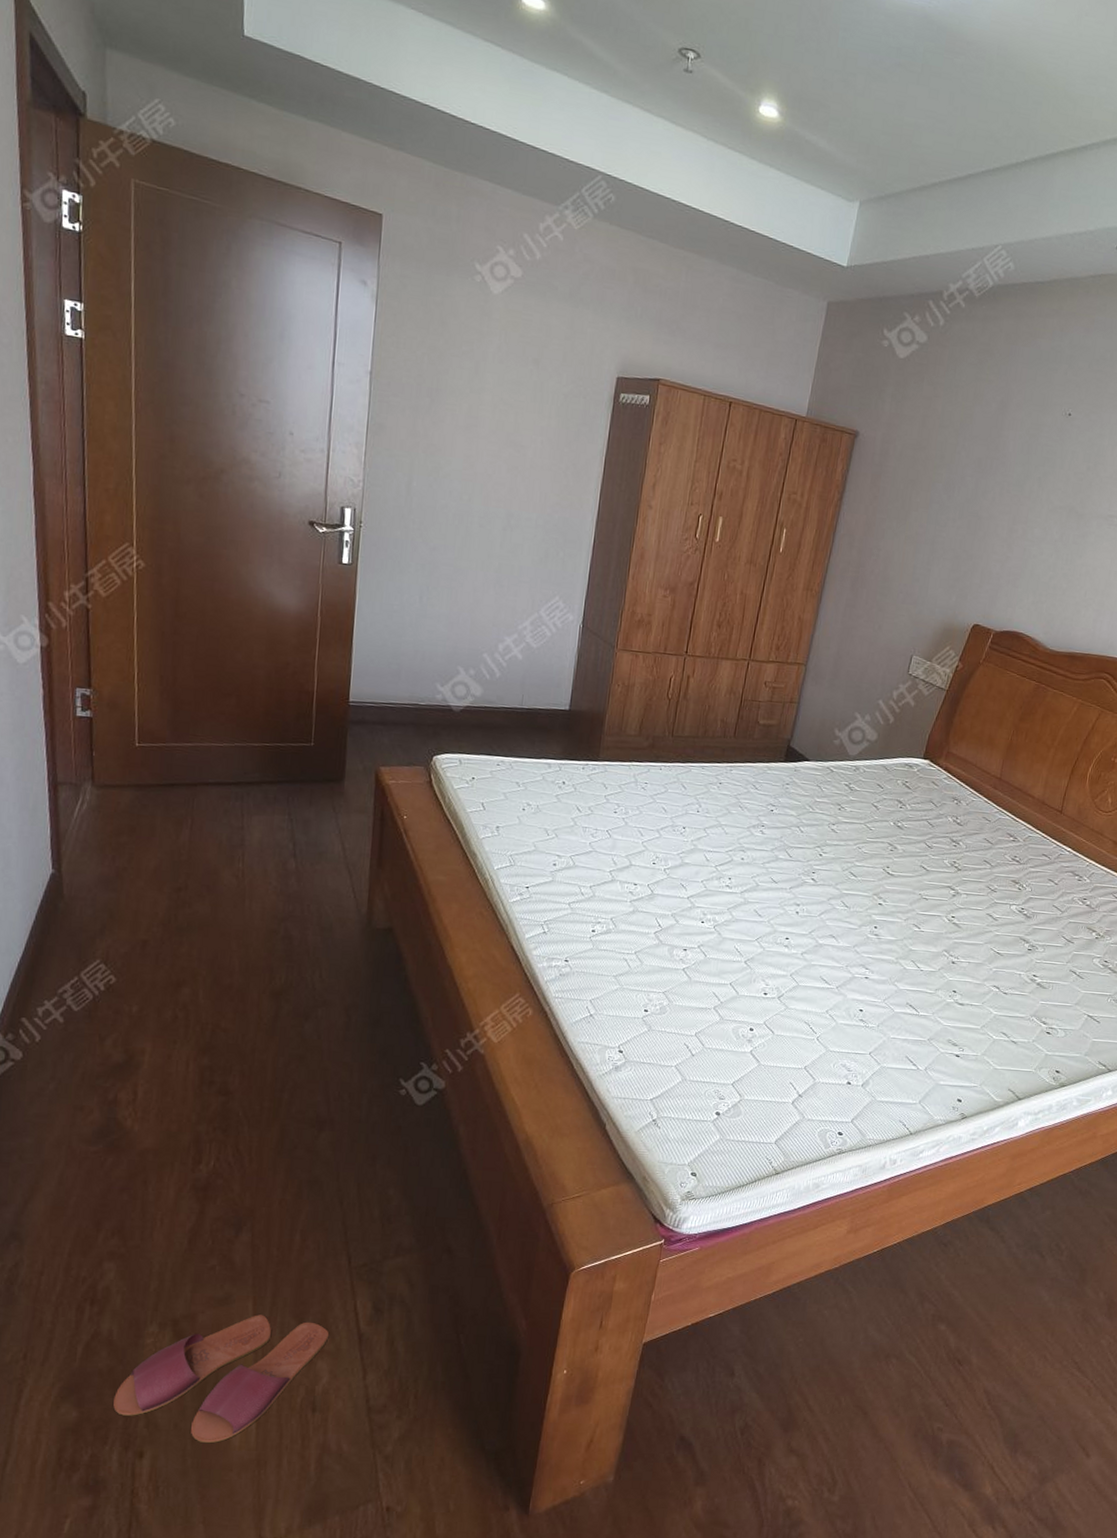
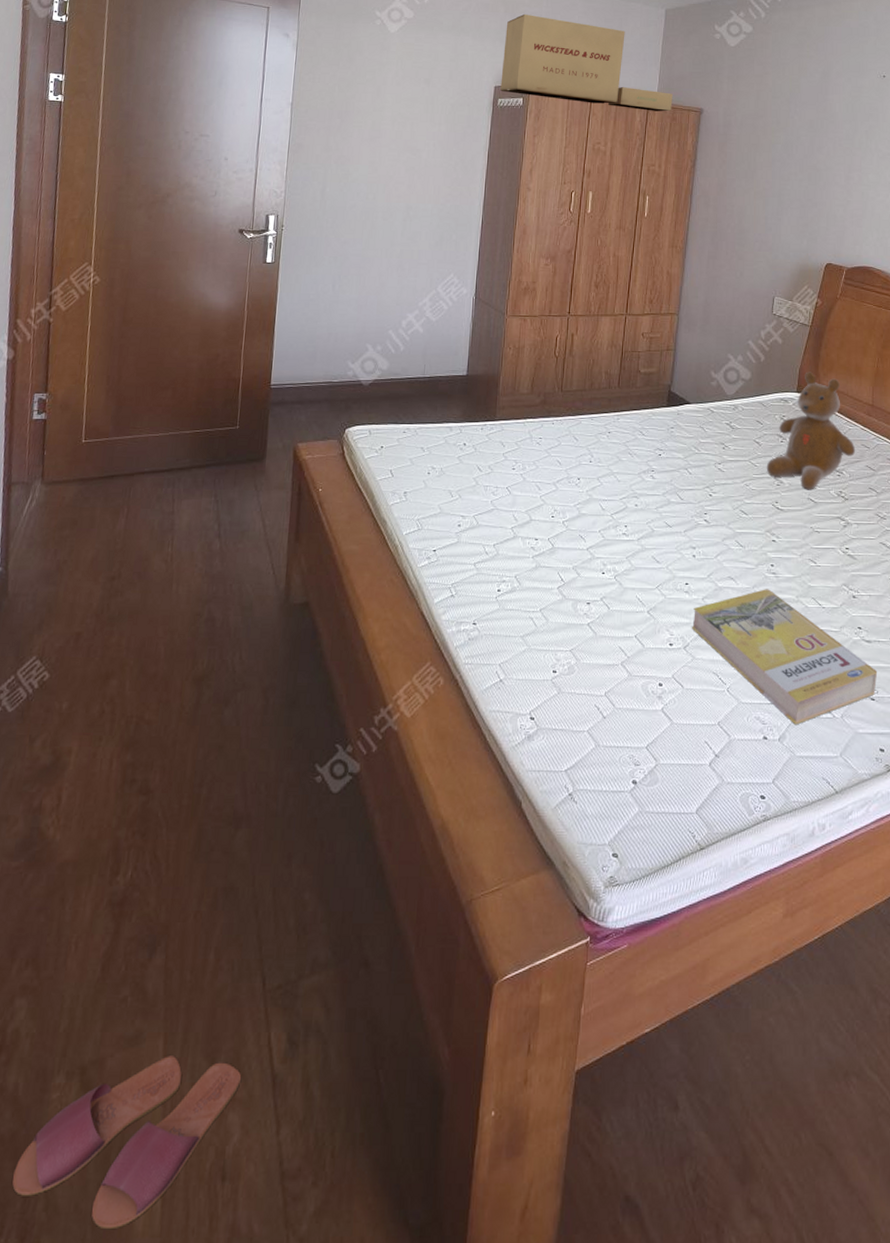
box: none [623,287,777,414] -> present [500,13,625,104]
box: none [750,393,826,431] -> present [608,86,673,112]
book: none [787,949,966,1074] -> present [691,589,878,725]
stuffed bear: none [881,738,976,858] -> present [766,372,856,490]

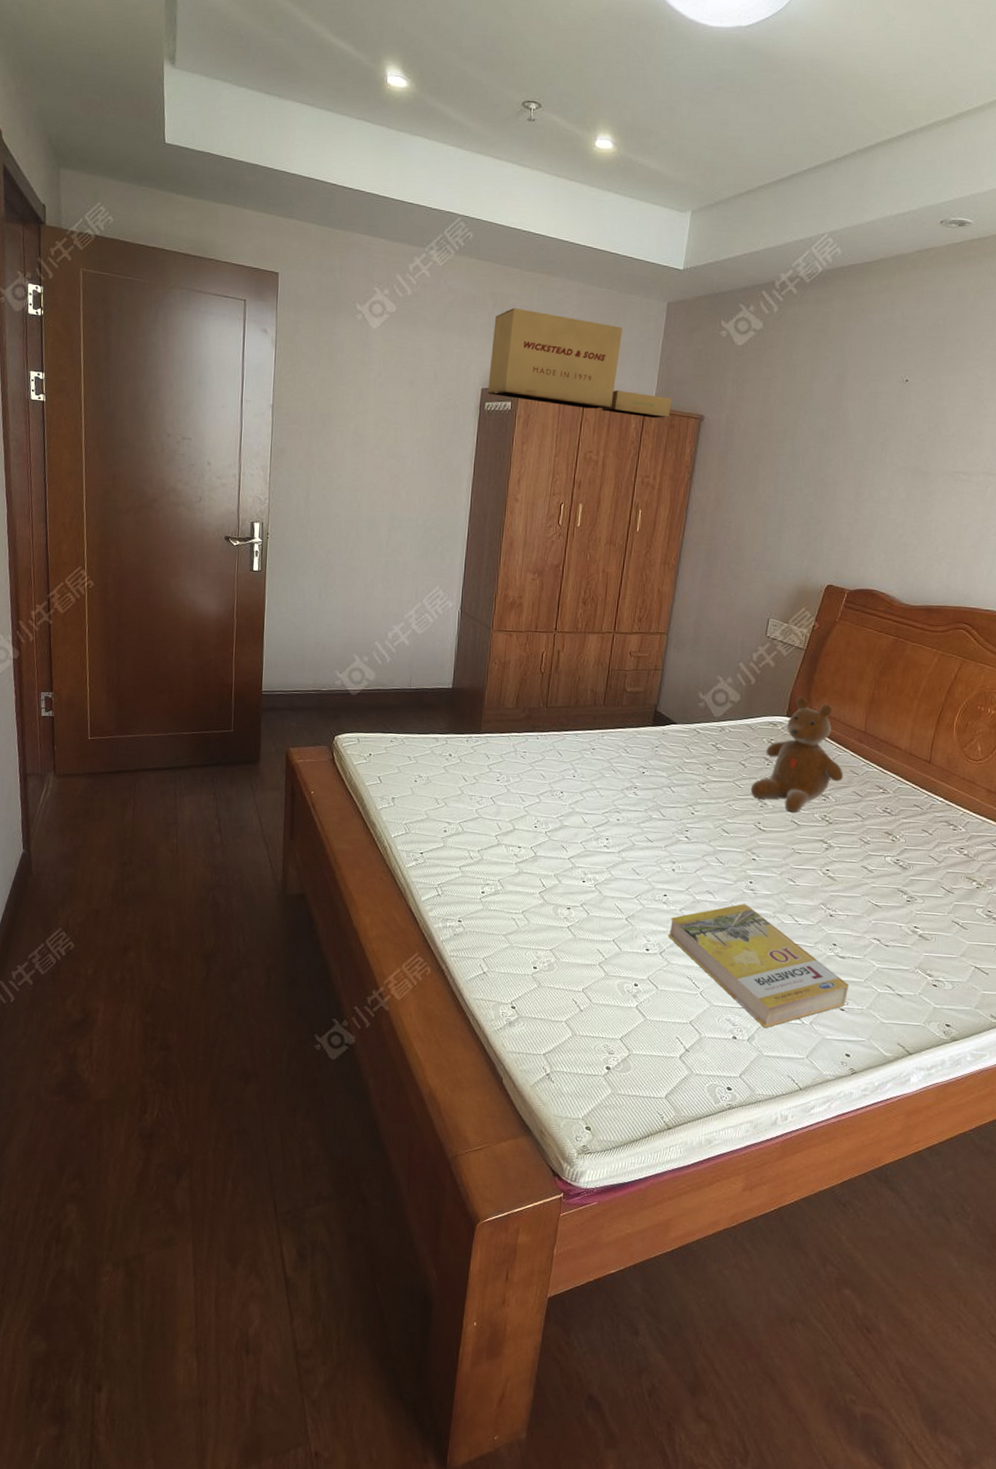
slippers: present [12,1056,242,1230] -> none [76,1257,260,1381]

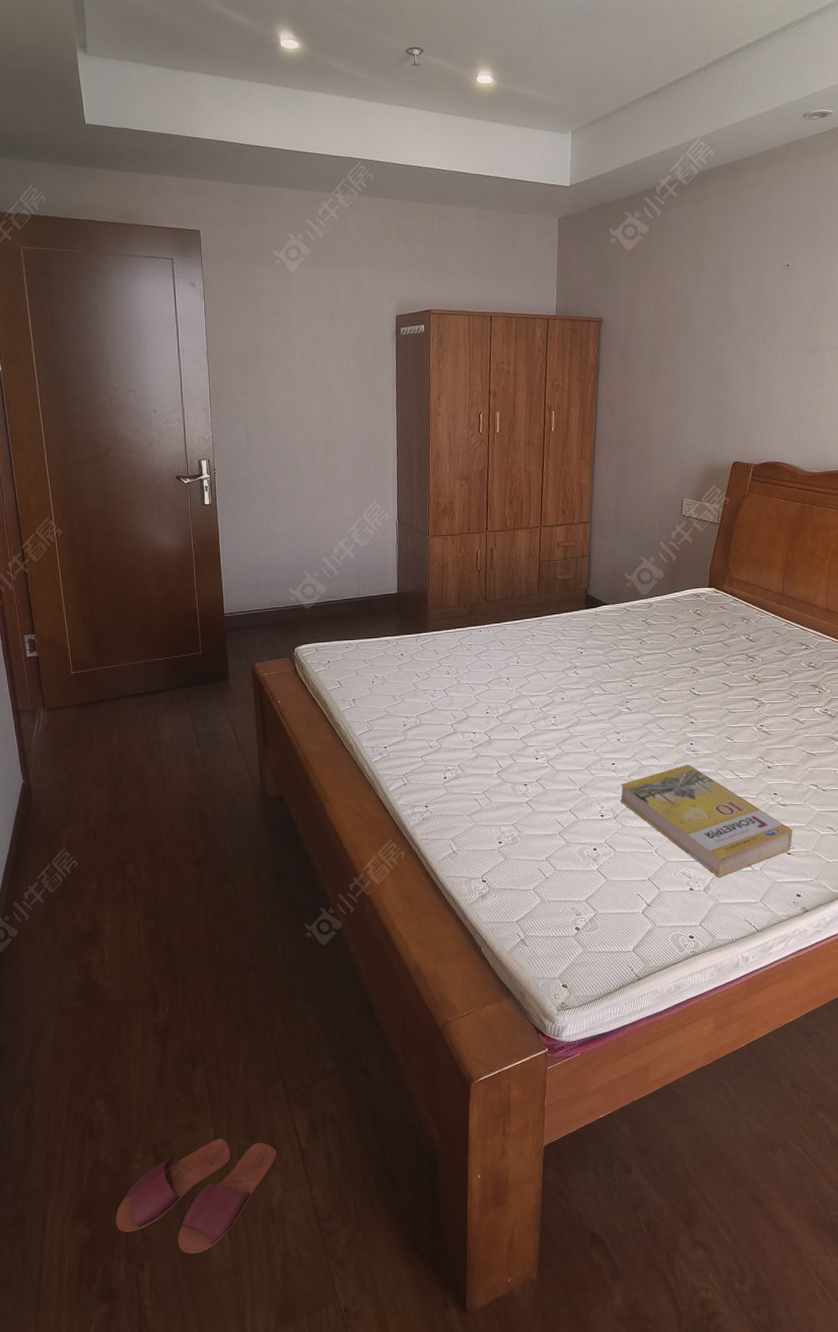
slippers: none [76,1257,260,1381] -> present [116,1138,277,1255]
box: present [488,307,623,409] -> none [401,238,520,324]
box: present [602,389,672,418] -> none [508,303,572,326]
stuffed bear: present [750,696,844,813] -> none [682,567,768,676]

